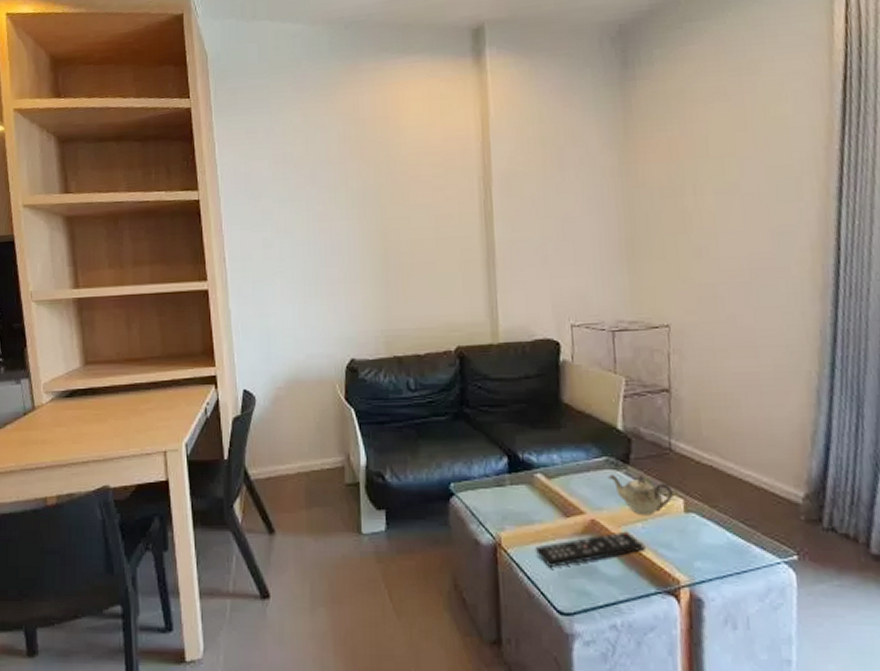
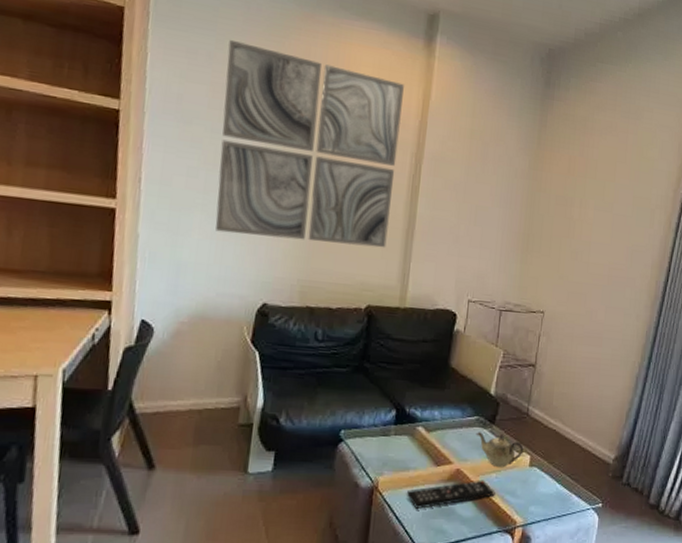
wall art: none [282,108,467,295] -> present [215,39,404,248]

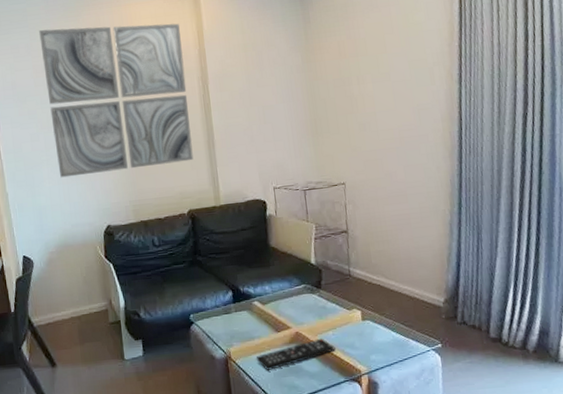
teapot: present [475,432,524,468] -> none [306,295,354,326]

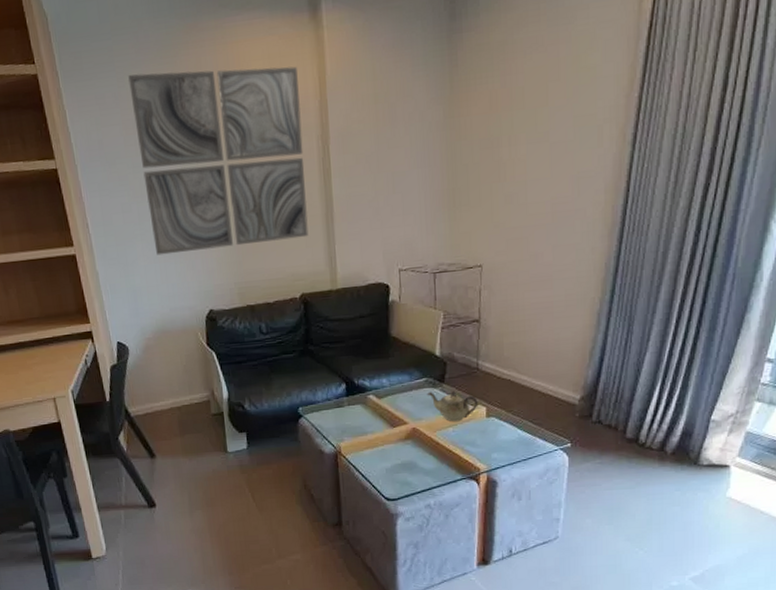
remote control: present [257,338,336,370] -> none [369,434,455,466]
teapot: none [306,295,354,326] -> present [426,390,478,422]

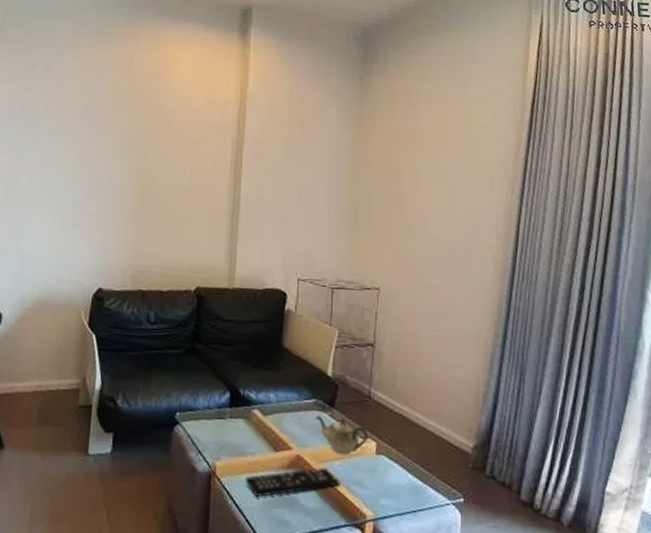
wall art: present [128,66,309,256] -> none [54,52,222,231]
remote control: none [369,434,455,466] -> present [246,467,340,497]

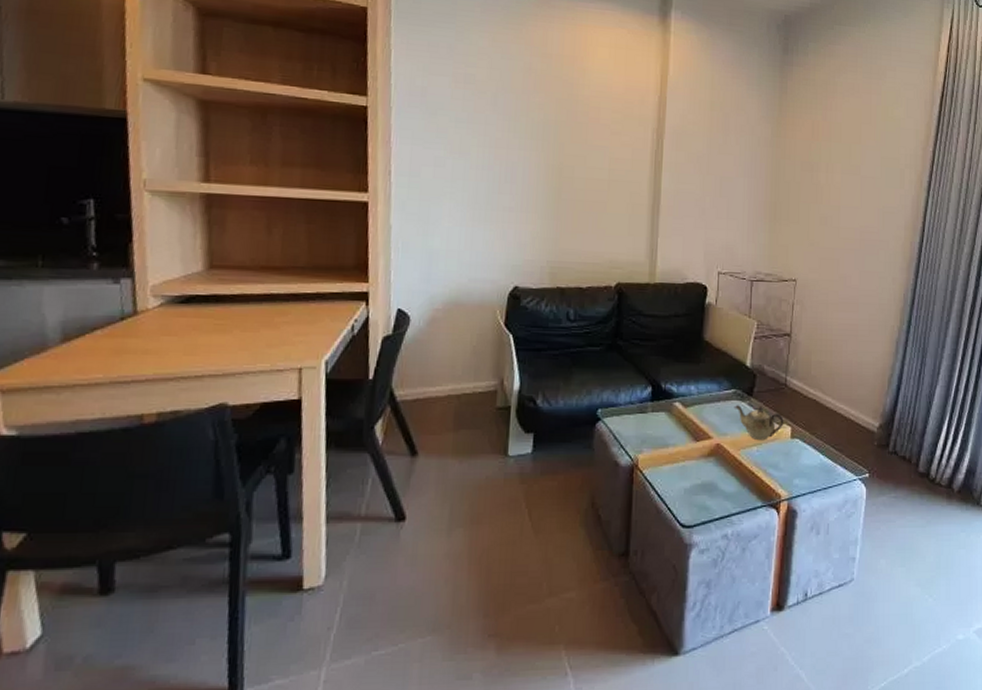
remote control: present [246,467,340,497] -> none [668,454,757,486]

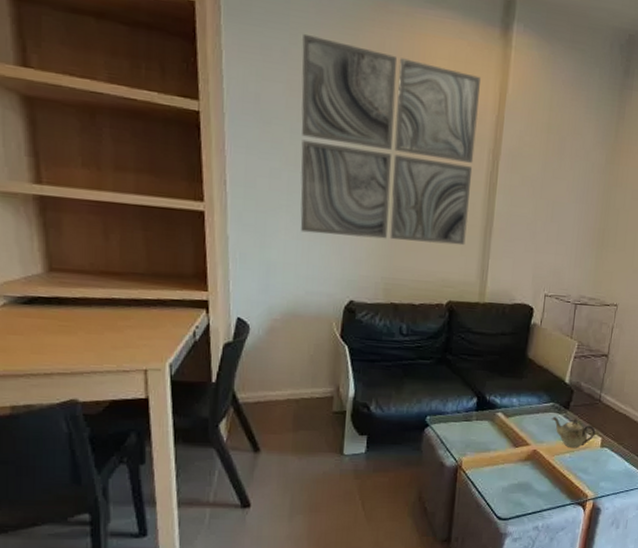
wall art: none [464,30,641,225] -> present [300,33,481,246]

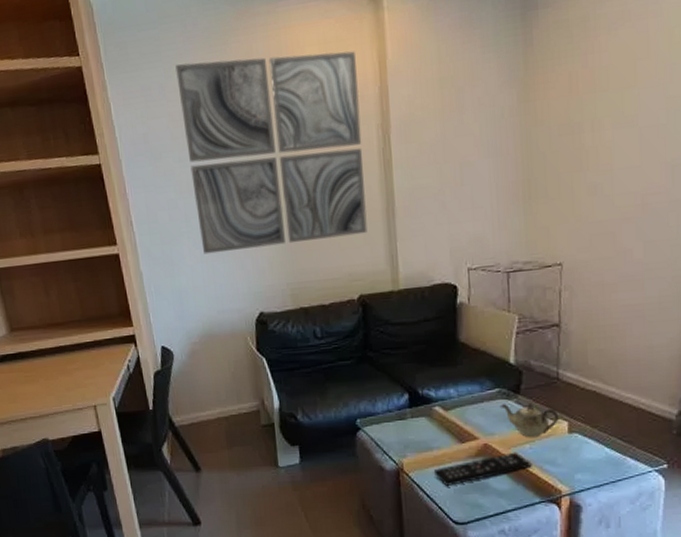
remote control: none [488,459,569,485] -> present [434,452,532,486]

